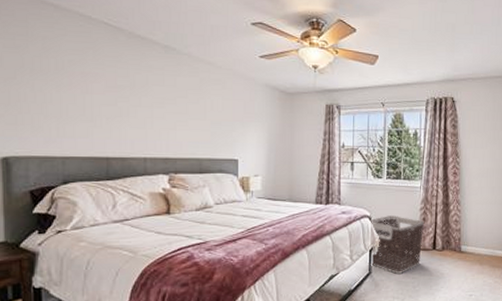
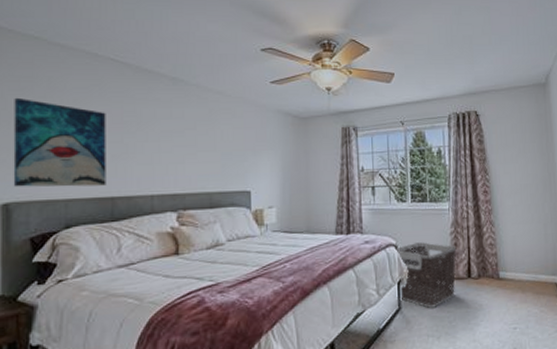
wall art: none [9,55,101,146] -> present [13,97,106,187]

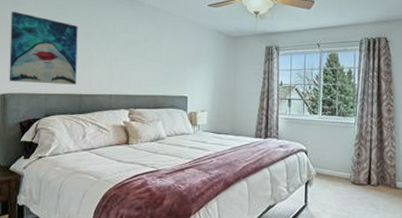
clothes hamper: present [394,242,456,308] -> none [304,150,358,207]

